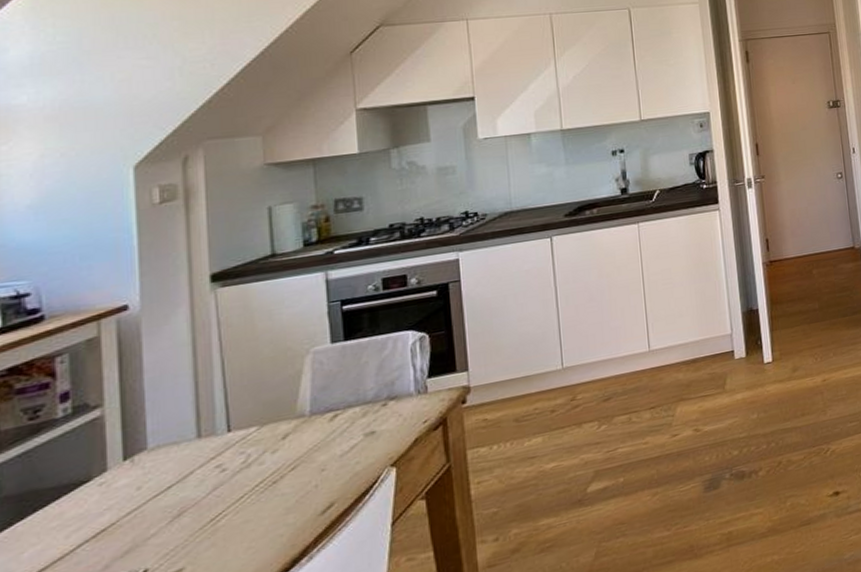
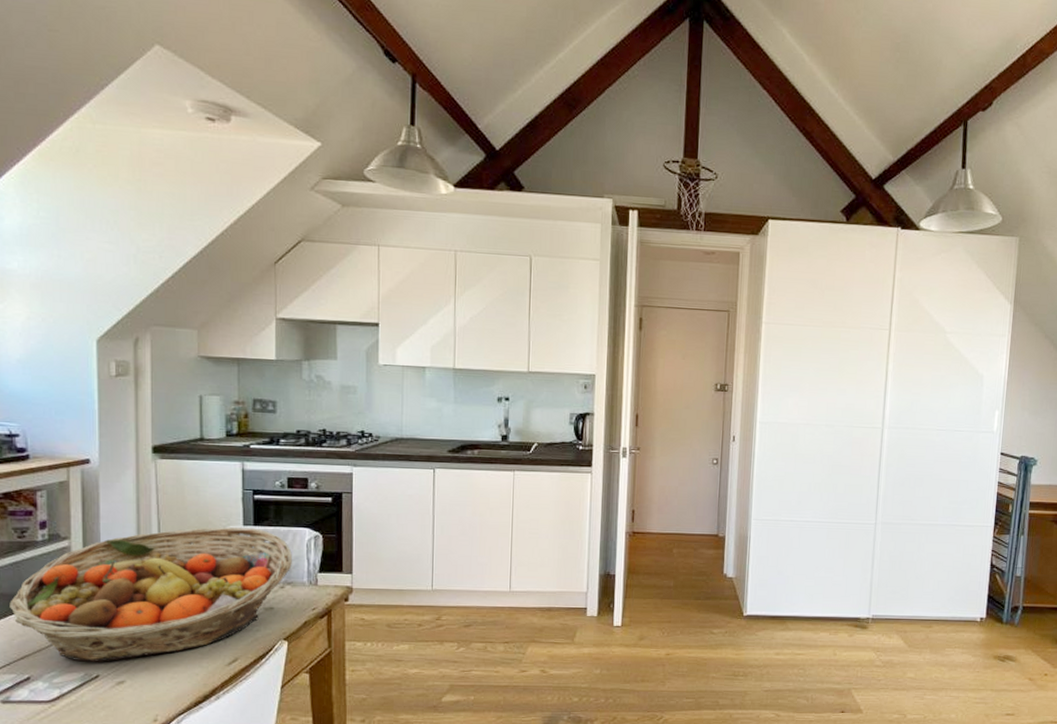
fruit basket: none [17,343,395,560] -> present [9,527,292,662]

